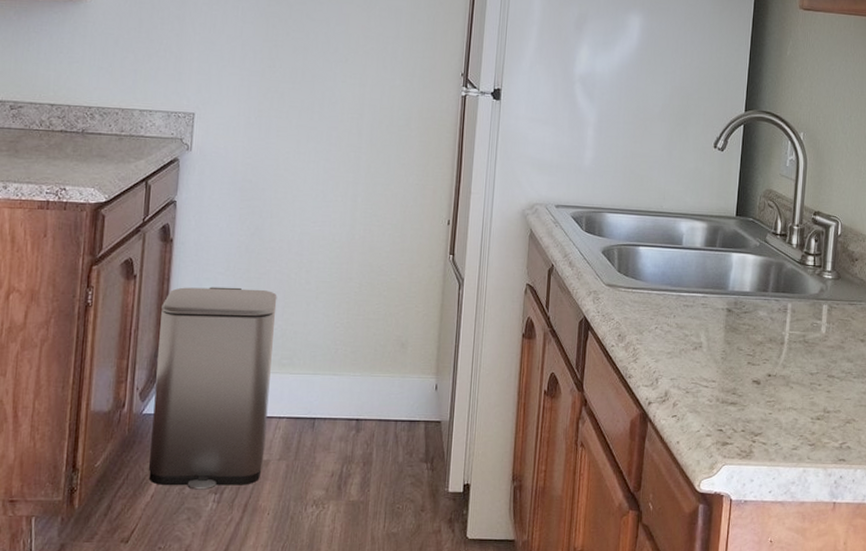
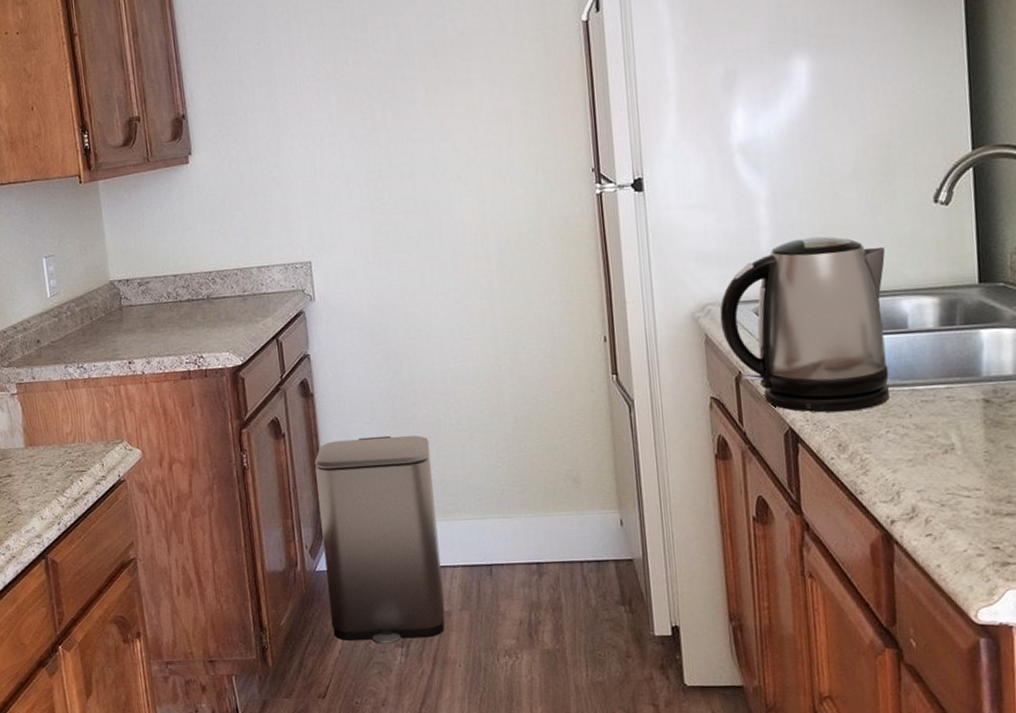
kettle: none [544,160,675,308] -> present [719,236,891,414]

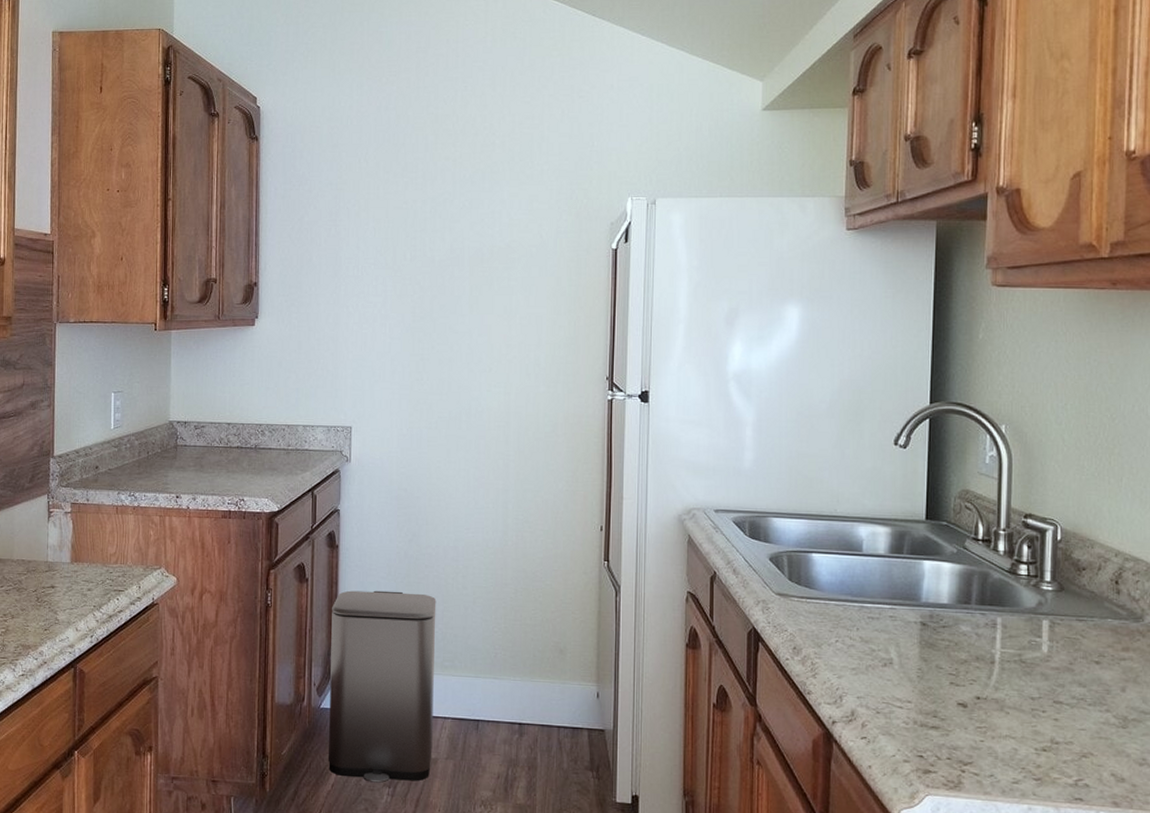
kettle: present [719,236,891,414] -> none [703,461,850,619]

